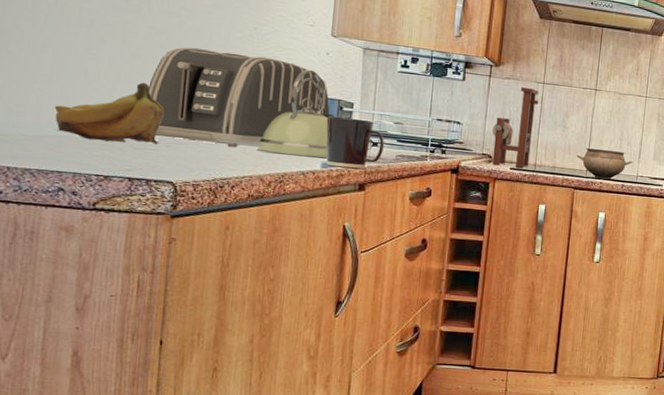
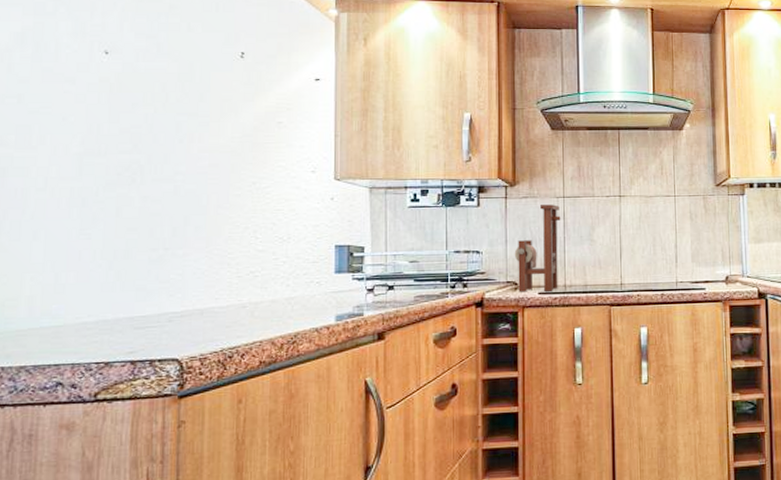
fruit: present [54,82,165,145] -> none [49,257,166,326]
toaster: present [148,47,330,148] -> none [146,211,340,313]
kettle: present [256,69,335,159] -> none [264,218,345,314]
mug: present [326,115,384,169] -> none [337,263,400,318]
cooking pot: present [576,148,632,180] -> none [608,259,669,291]

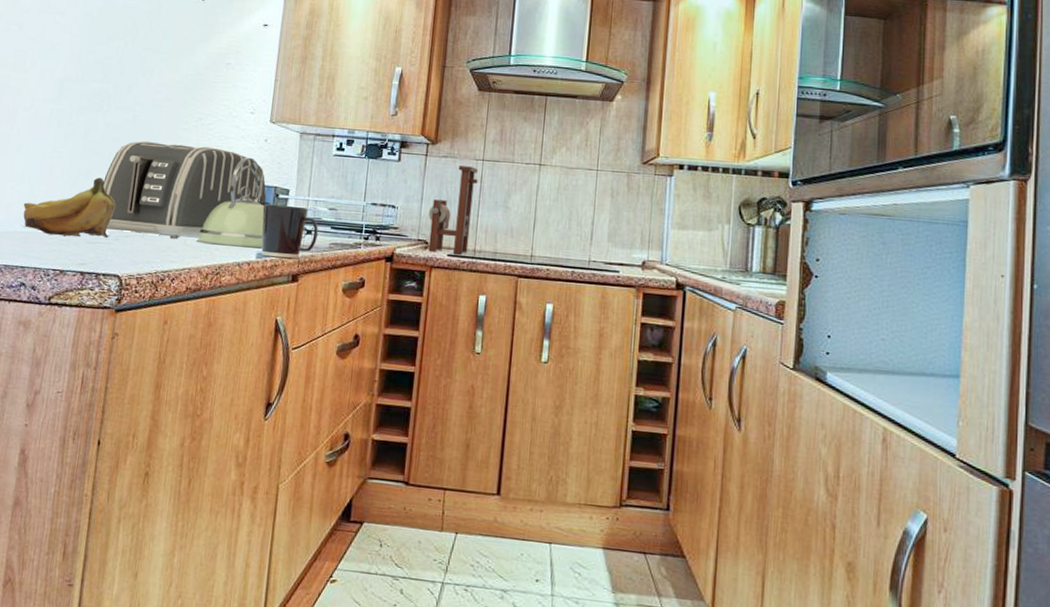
fruit: none [49,257,166,326] -> present [21,177,117,239]
toaster: none [146,211,340,313] -> present [103,141,267,240]
kettle: none [264,218,345,314] -> present [195,157,271,249]
mug: none [337,263,400,318] -> present [261,203,318,259]

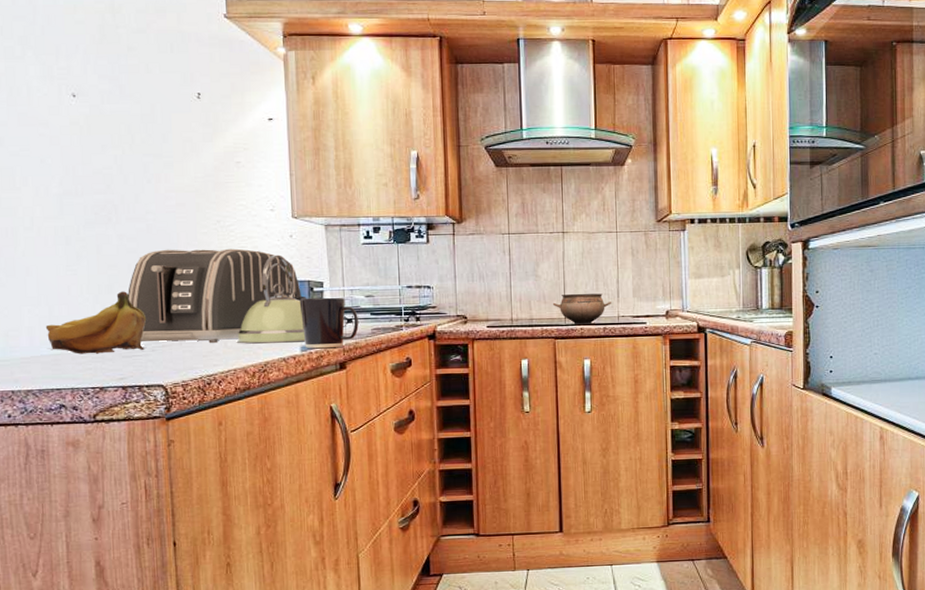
paper towel holder: present [428,166,478,255] -> none [463,241,507,326]
cooking pot: none [519,230,583,266] -> present [552,294,611,325]

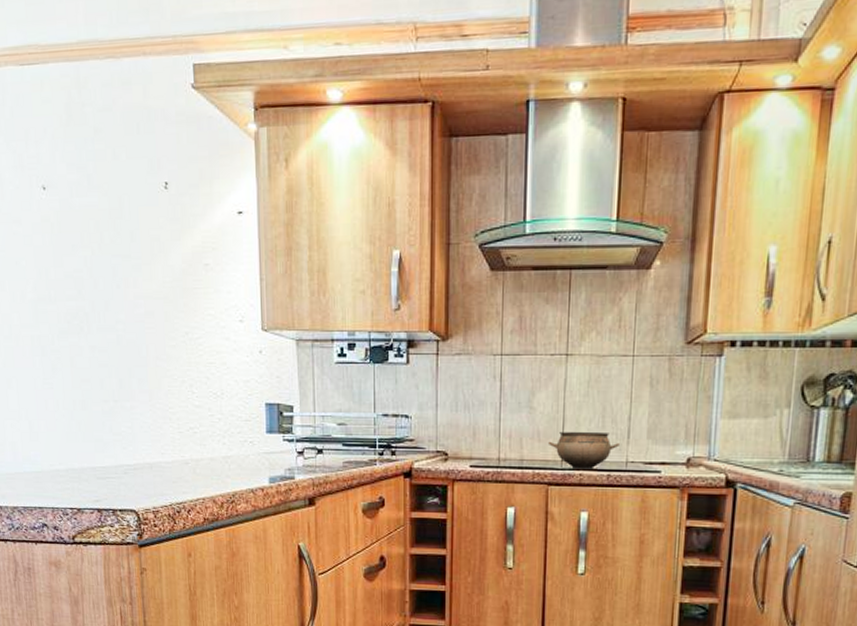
fruit: present [45,291,147,354] -> none [27,408,119,474]
toaster: present [128,248,301,344] -> none [100,363,270,469]
kettle: present [236,254,306,344] -> none [204,373,276,473]
mug: present [299,297,359,349] -> none [268,423,329,482]

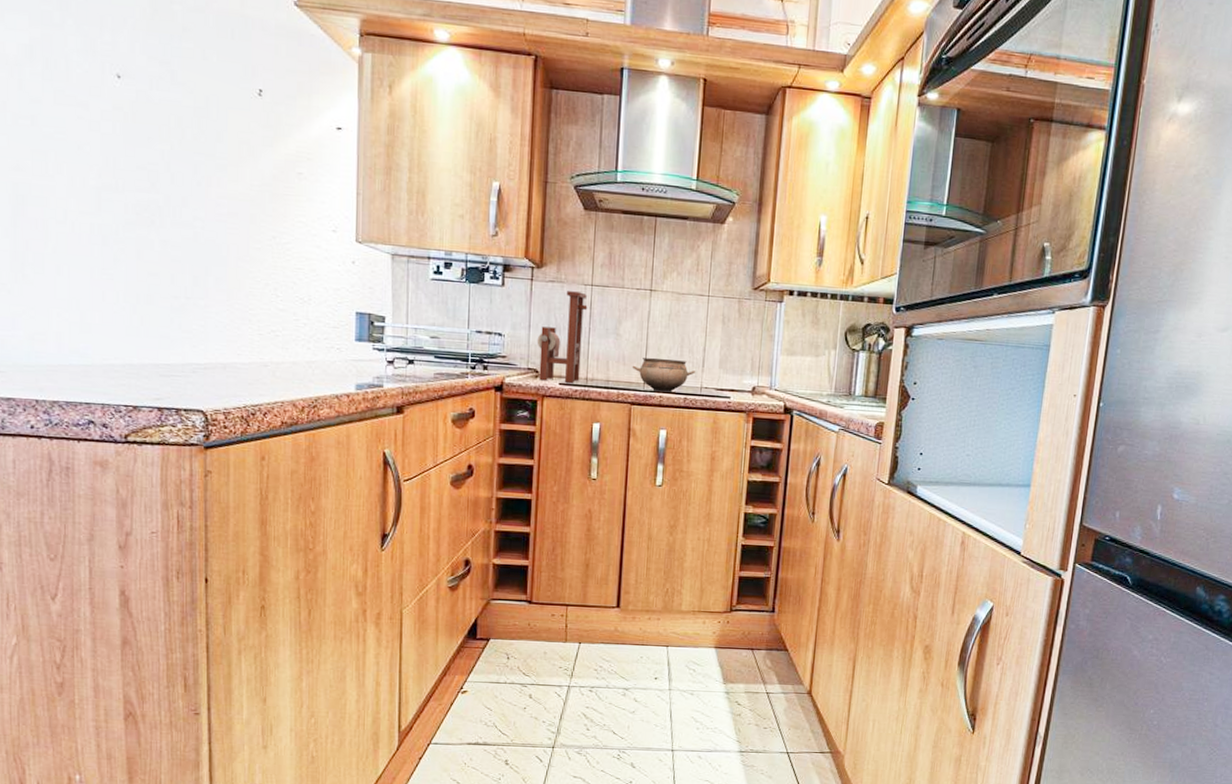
paper towel holder: none [445,363,498,464] -> present [537,291,588,383]

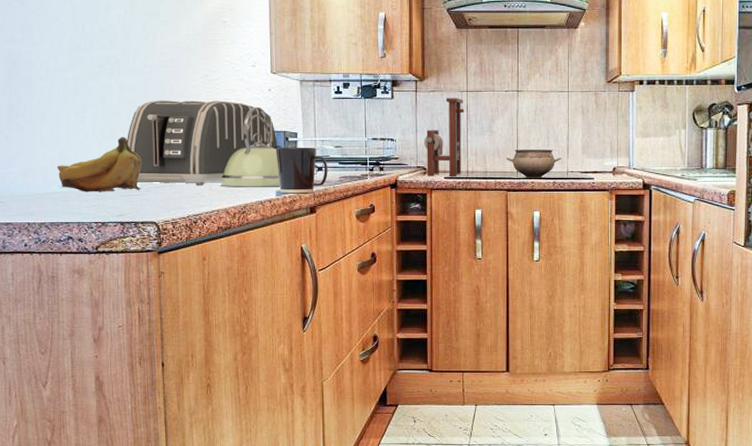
fruit: none [76,303,189,371] -> present [57,137,143,192]
toaster: none [169,262,360,372] -> present [127,100,278,186]
kettle: none [285,281,366,380] -> present [219,107,282,188]
mug: none [357,332,421,390] -> present [275,147,328,194]

